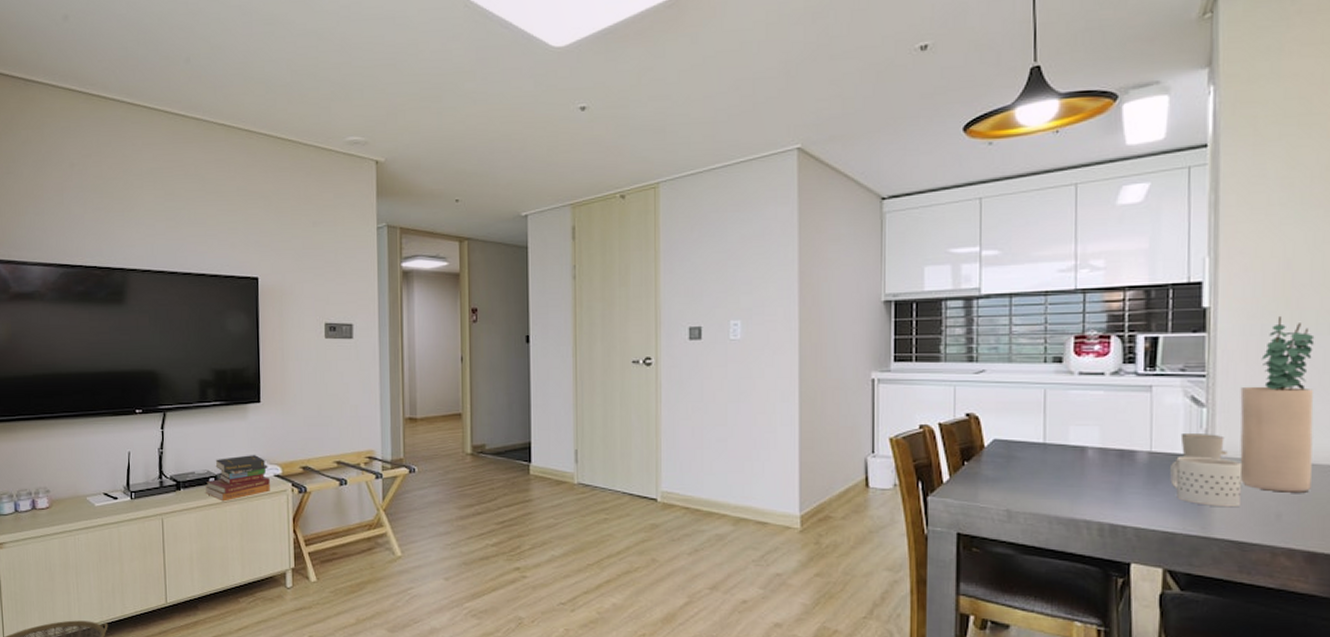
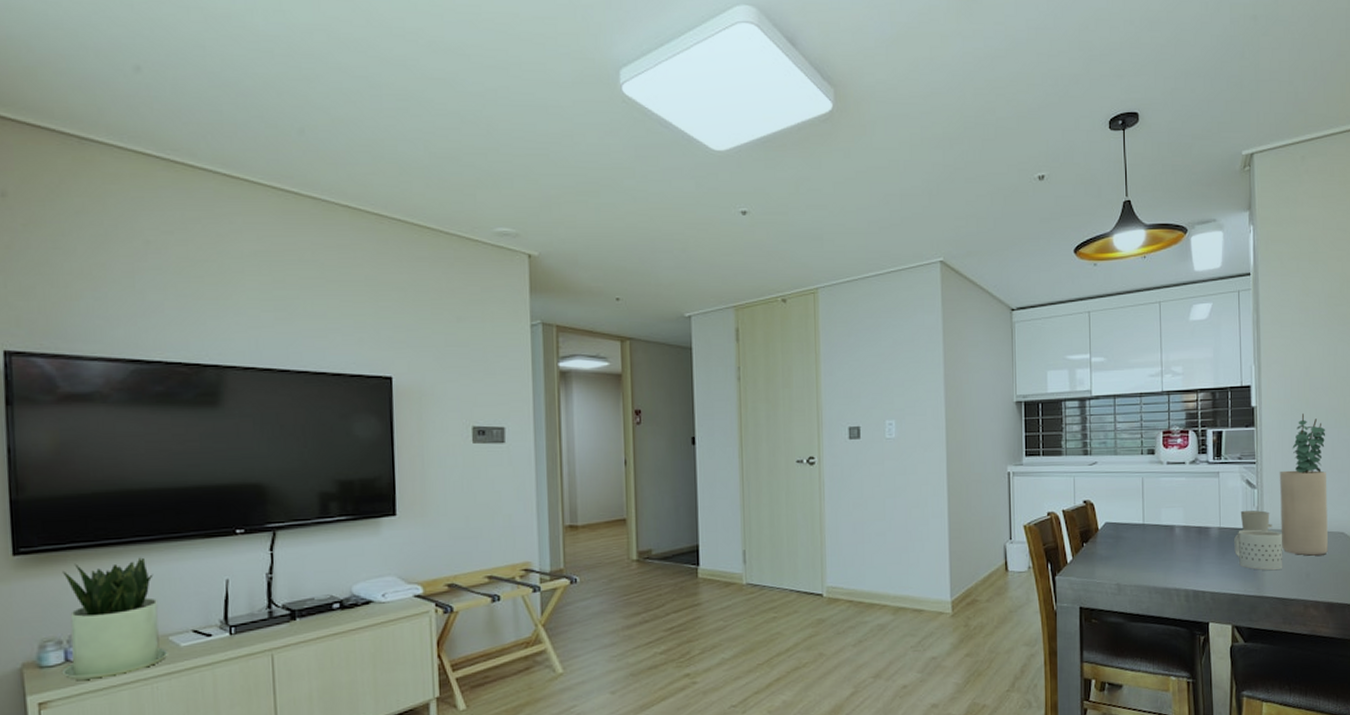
planter: none [12,430,86,528] -> present [61,557,168,680]
books: present [205,455,270,502] -> none [327,574,409,630]

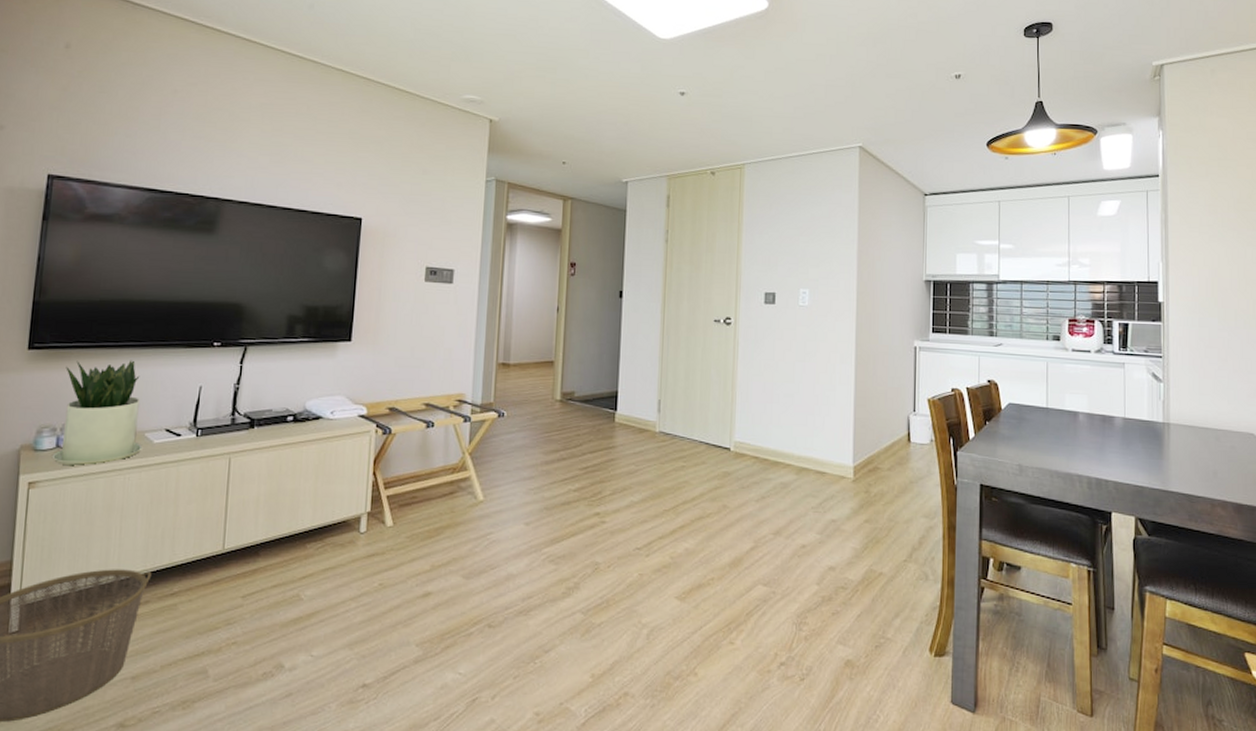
mug: present [1234,529,1283,571] -> none [1139,422,1190,466]
cup: present [1240,510,1272,532] -> none [1145,403,1179,427]
vase: present [1279,414,1329,556] -> none [1186,313,1237,455]

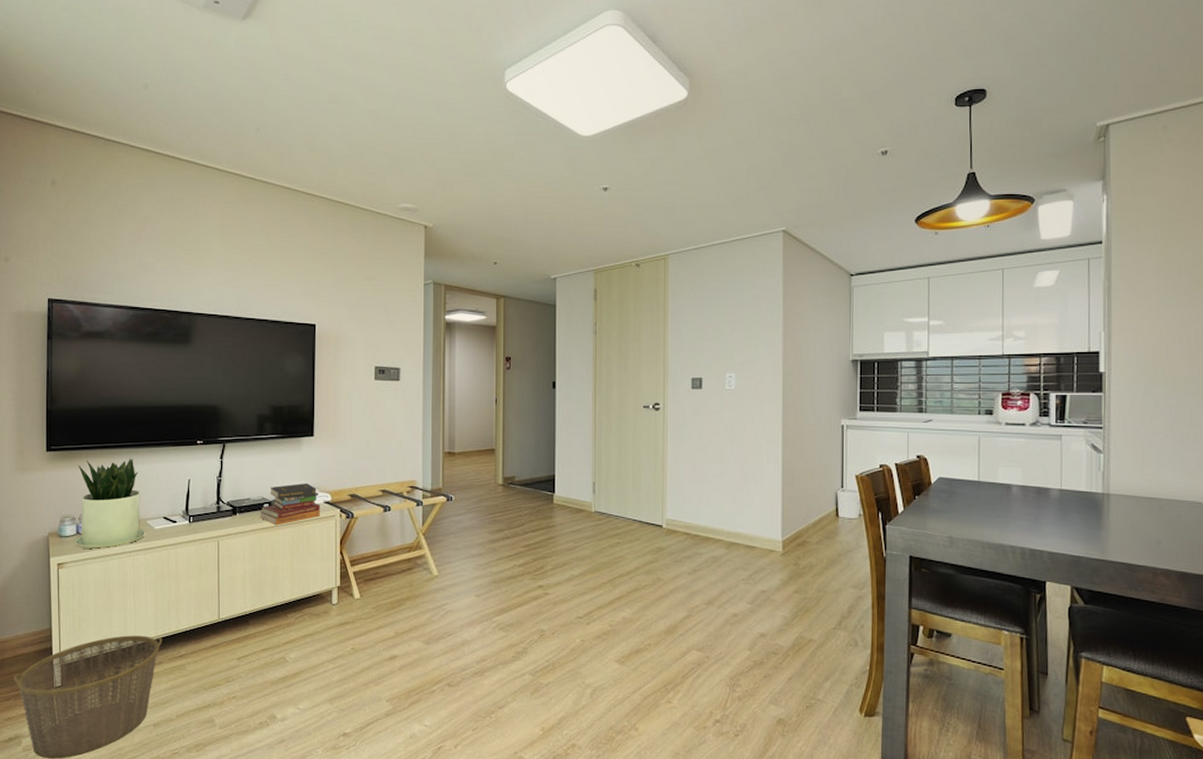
books: none [281,394,353,441] -> present [259,483,320,526]

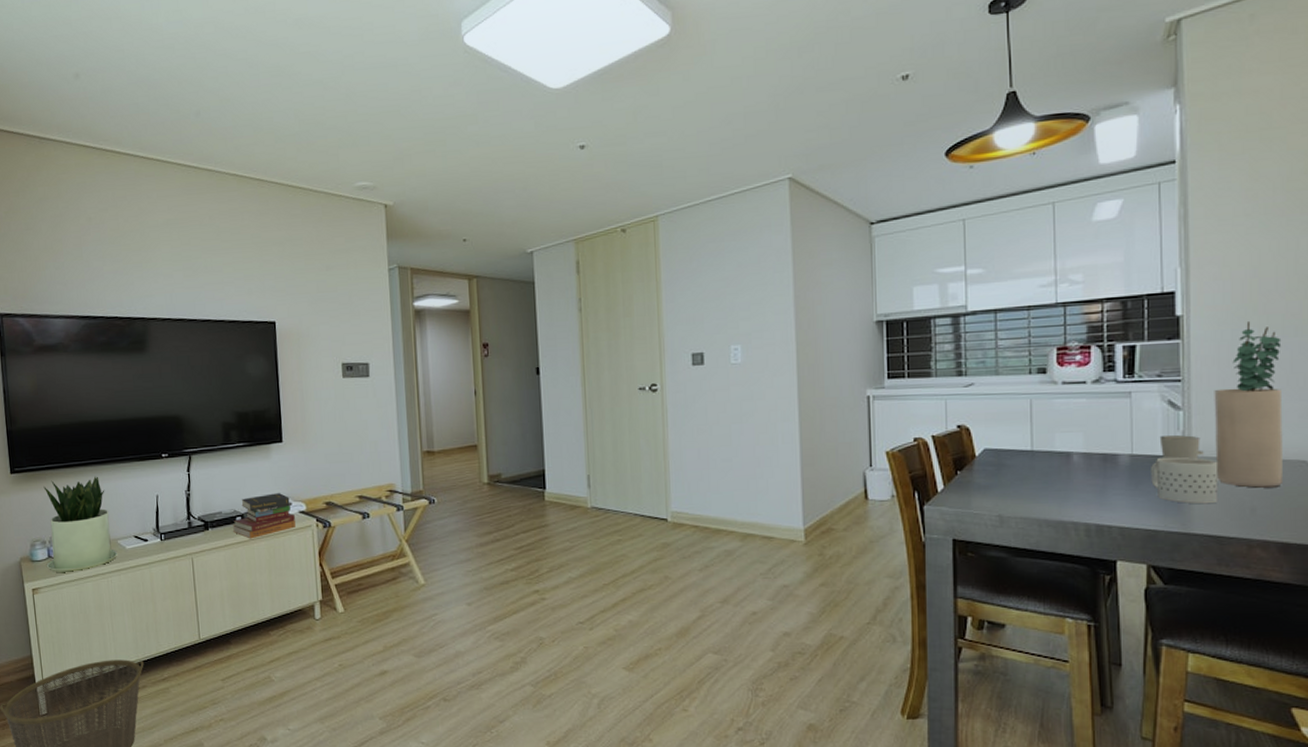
mug: none [1076,493,1131,536] -> present [1151,456,1219,505]
cup: none [1084,475,1119,497] -> present [1159,435,1204,460]
vase: none [1128,381,1184,524] -> present [1214,322,1284,488]

